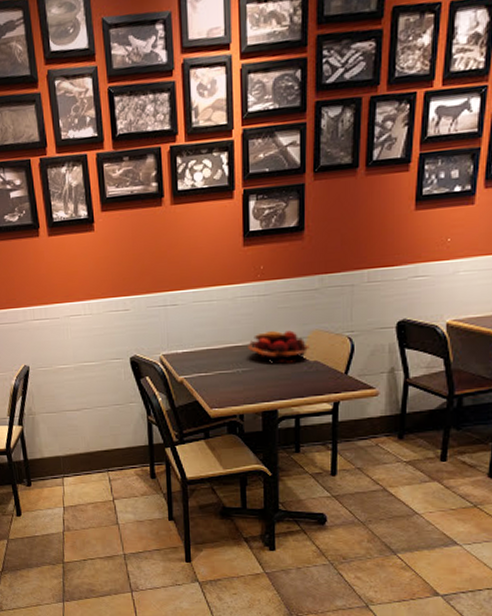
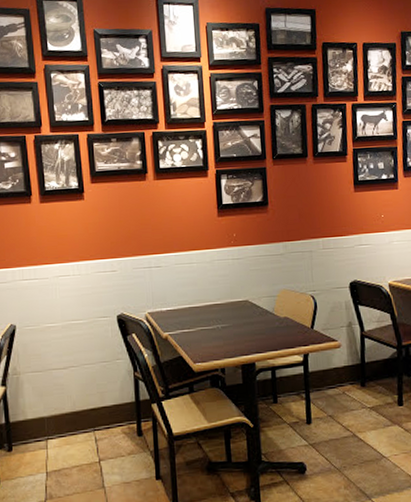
fruit basket: present [246,330,309,364] -> none [224,289,279,320]

